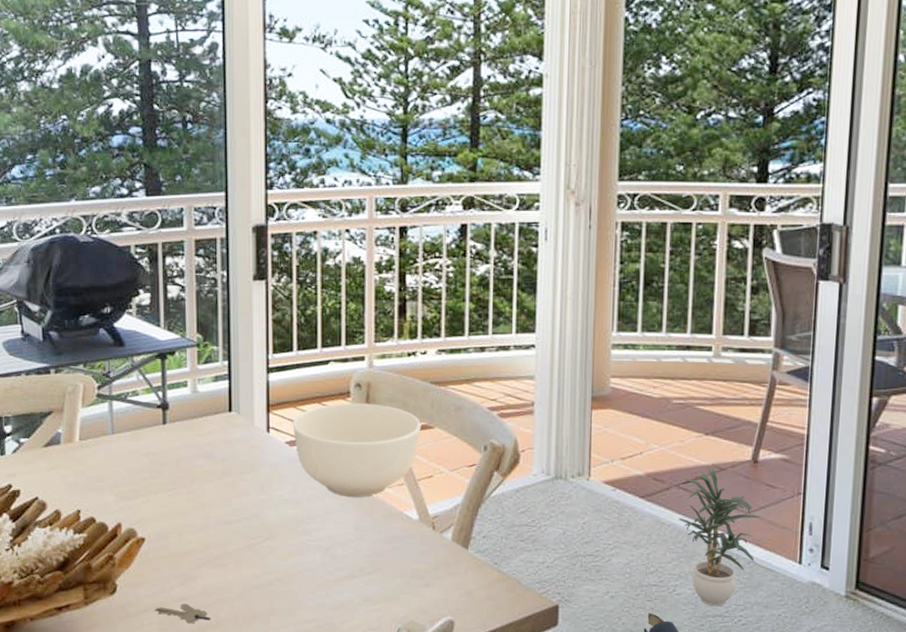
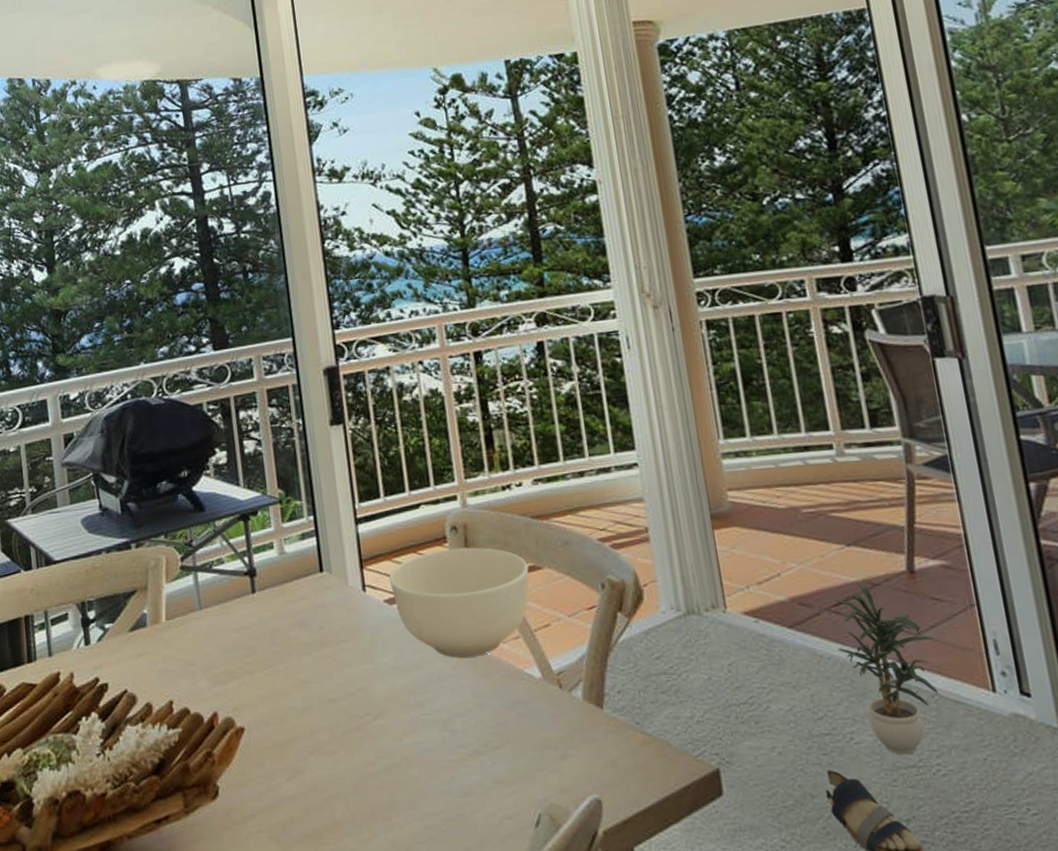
key: present [154,603,211,624] -> none [262,803,326,828]

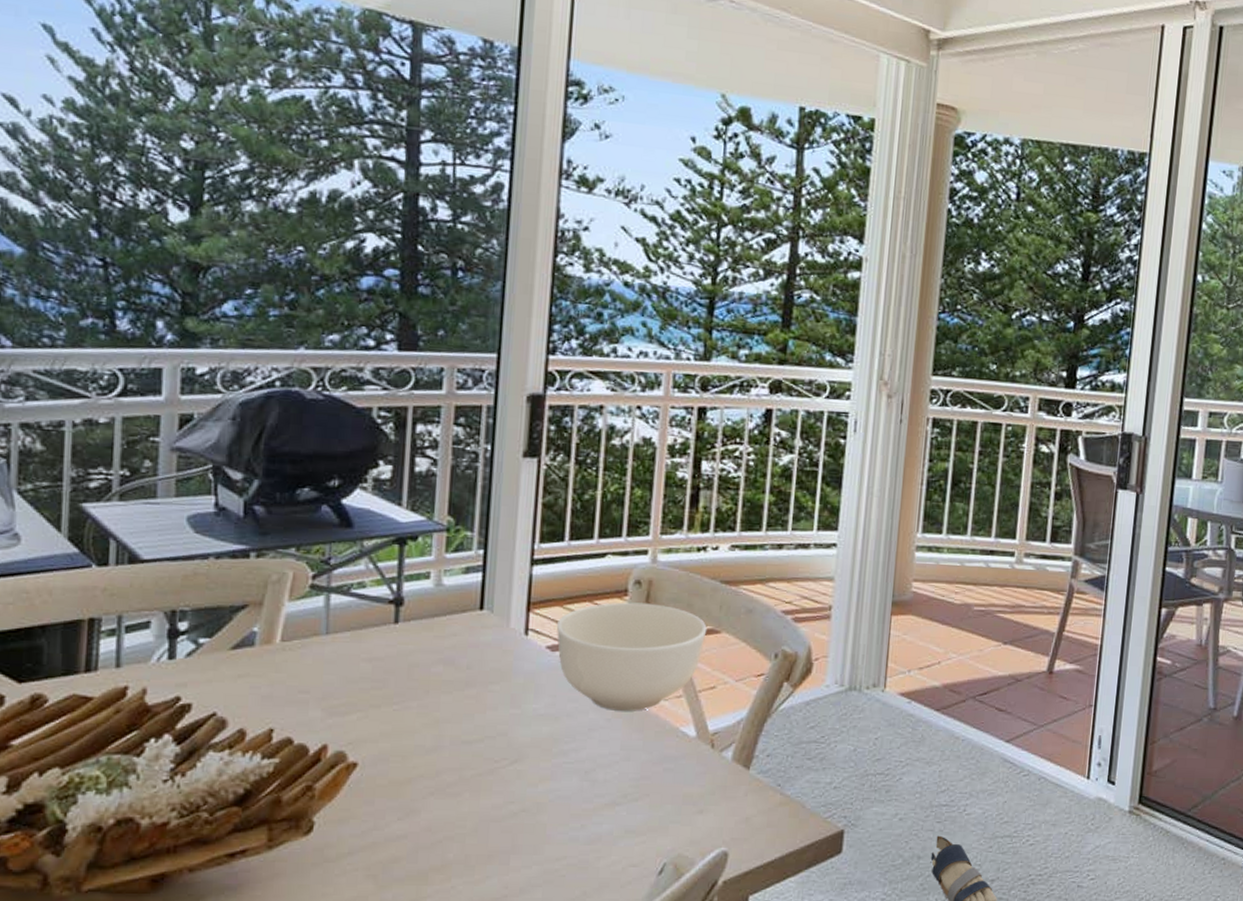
potted plant: present [835,583,939,755] -> none [972,677,1053,827]

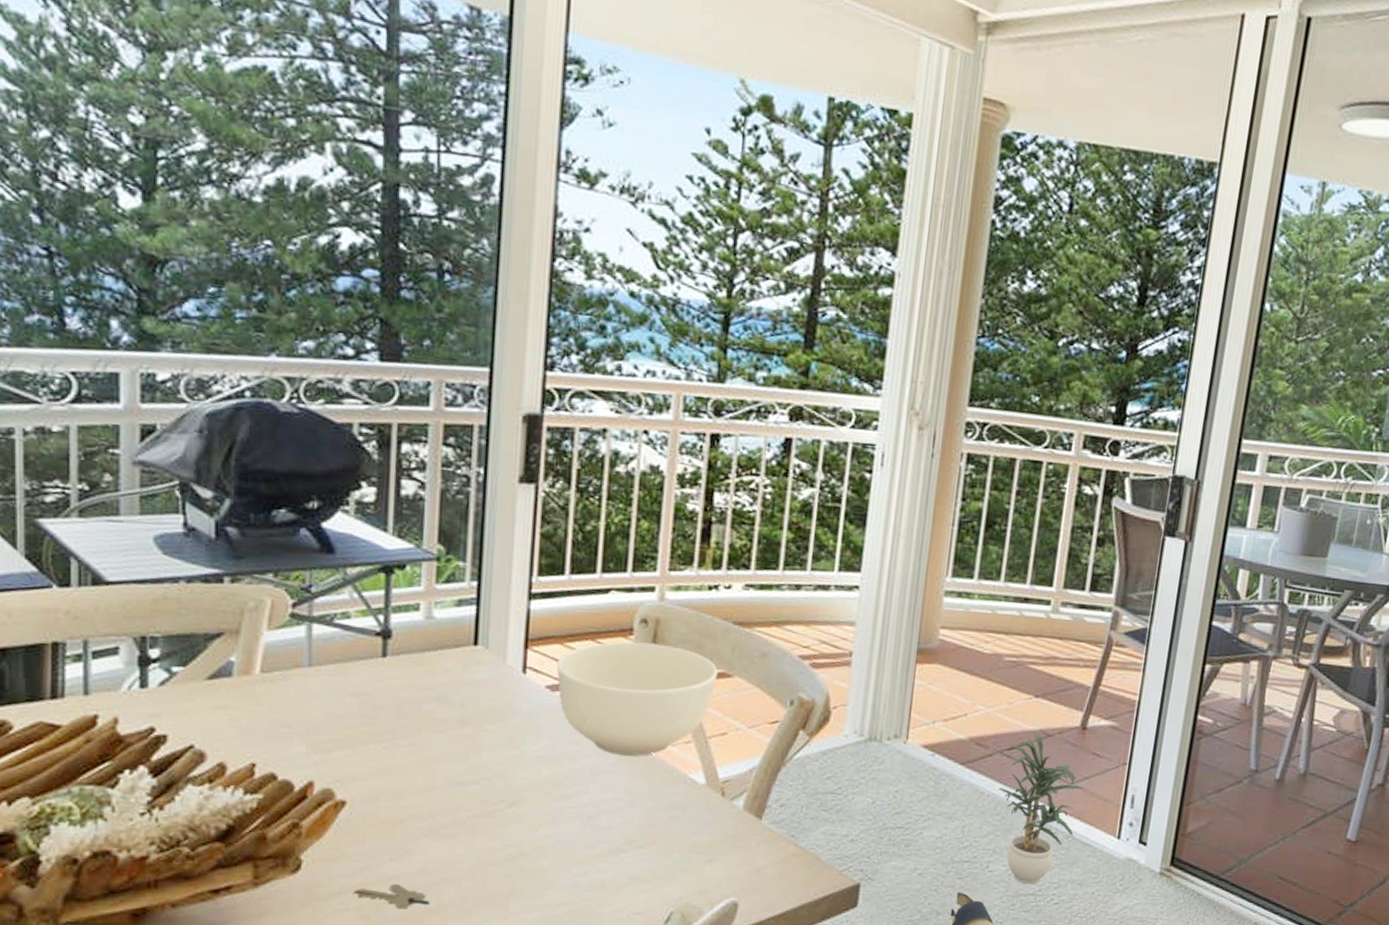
key: none [361,842,435,868] -> present [352,883,431,909]
potted plant: none [972,677,1053,827] -> present [998,732,1084,885]

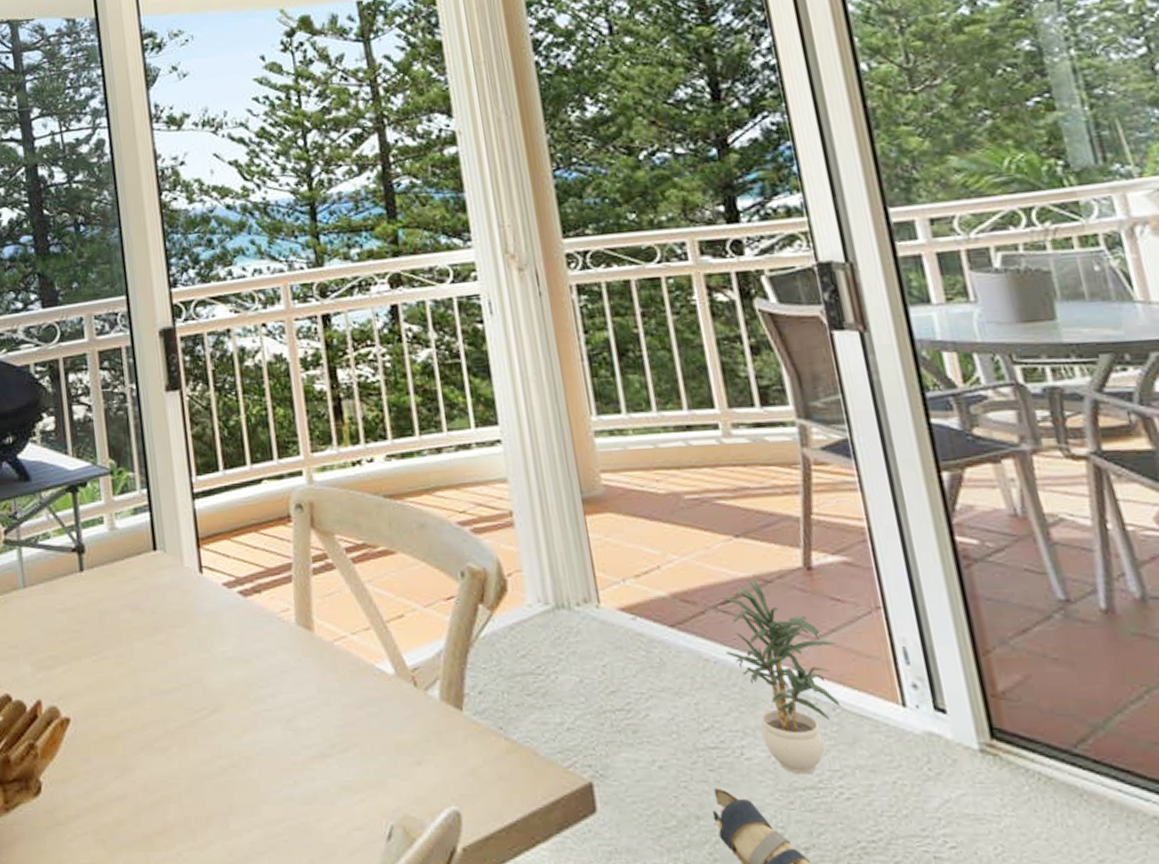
key: present [352,883,431,909] -> none [87,803,157,832]
bowl: present [556,641,718,756] -> none [227,527,381,649]

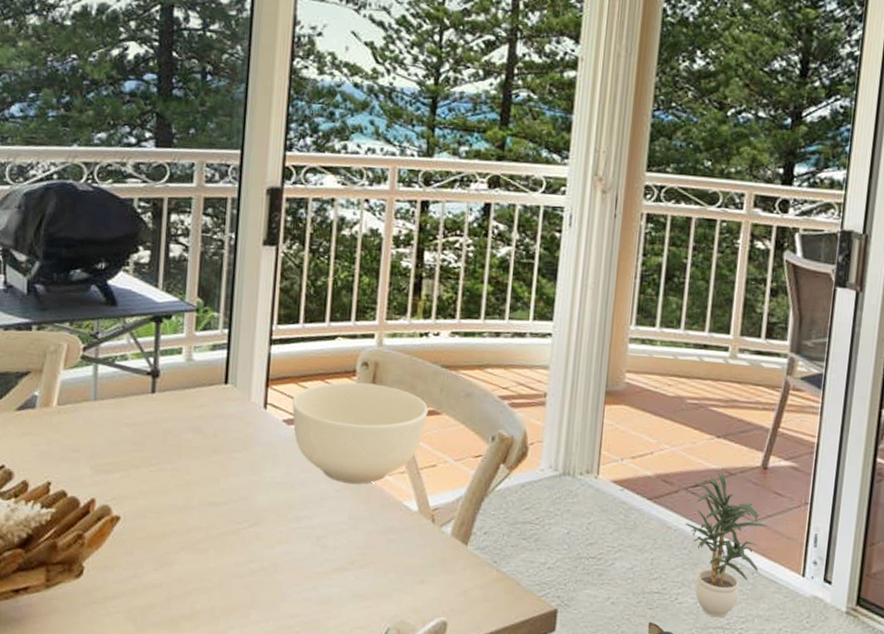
bowl: none [227,527,381,649] -> present [291,382,429,484]

